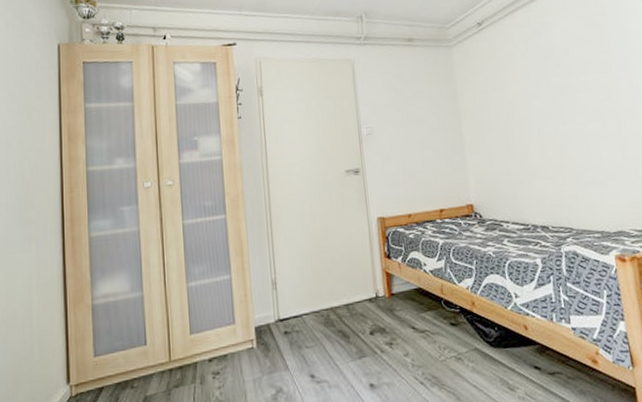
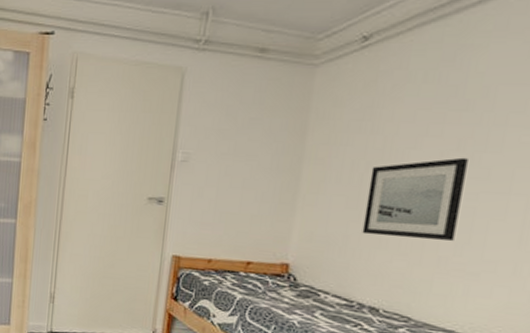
wall art: none [511,99,581,168] -> present [362,157,468,242]

